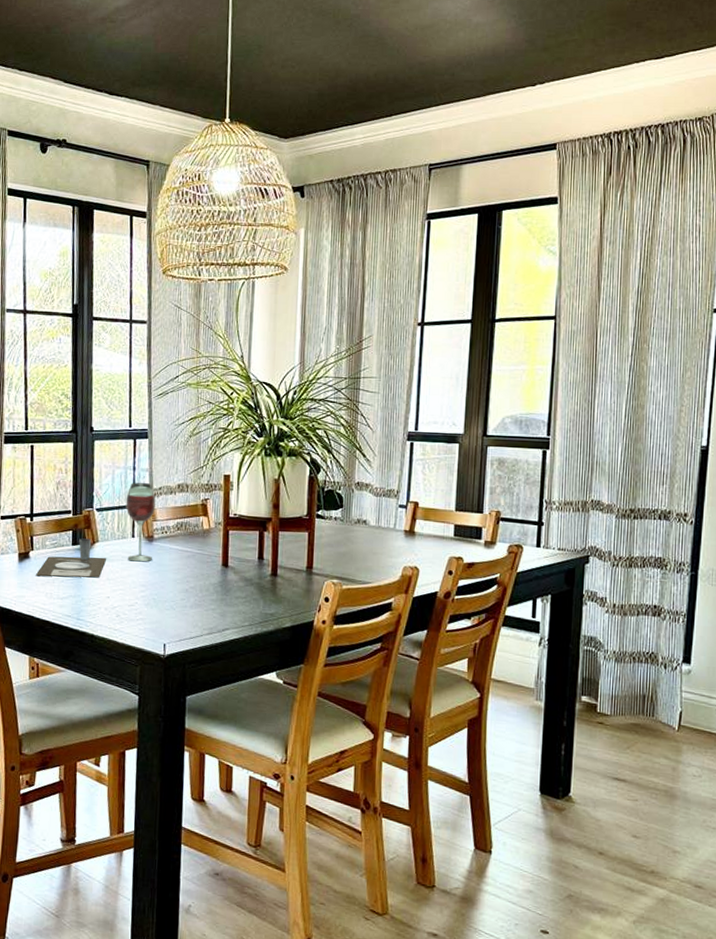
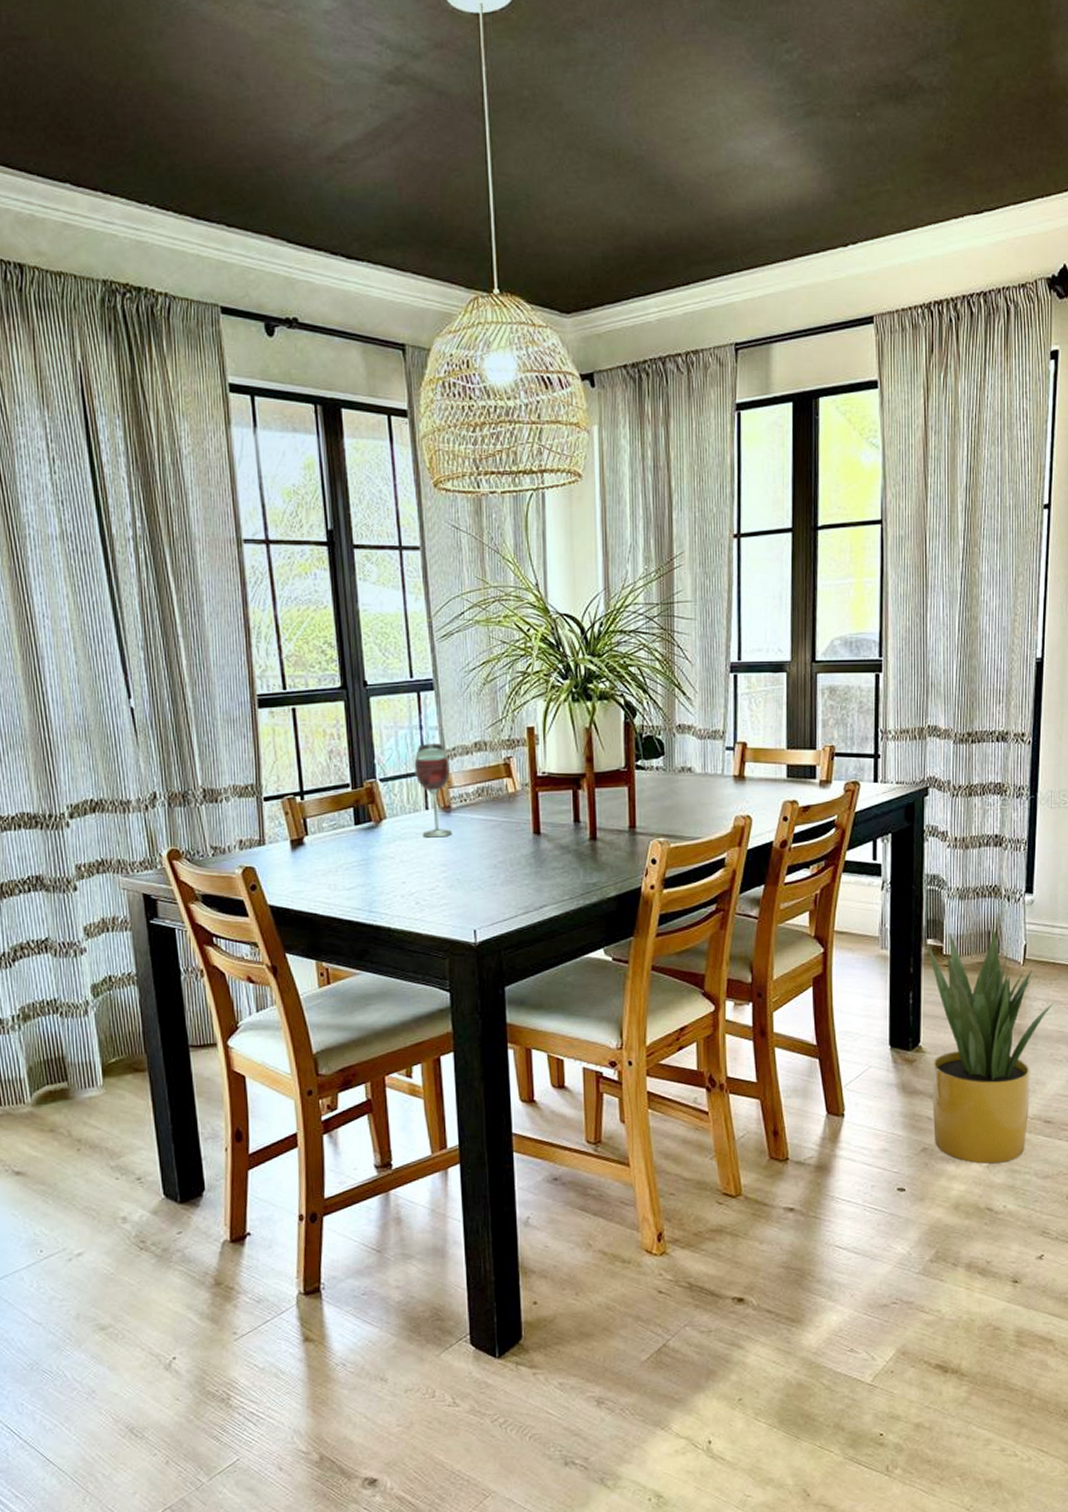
place setting: present [35,538,106,578] -> none [313,815,397,866]
planter: none [579,692,708,921] -> present [927,928,1053,1164]

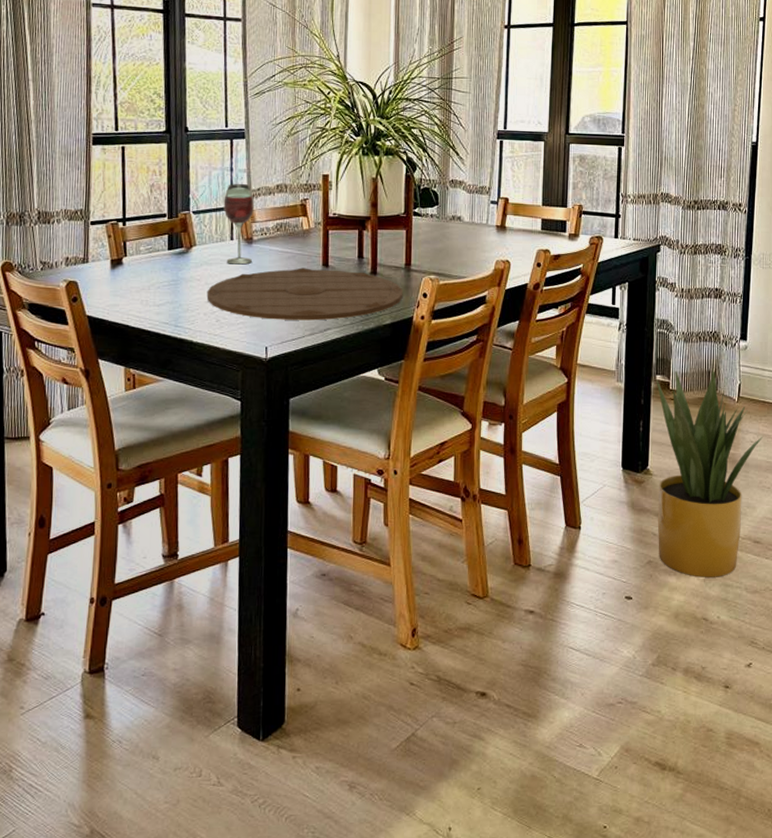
placemat: none [402,837,629,899] -> present [206,268,403,321]

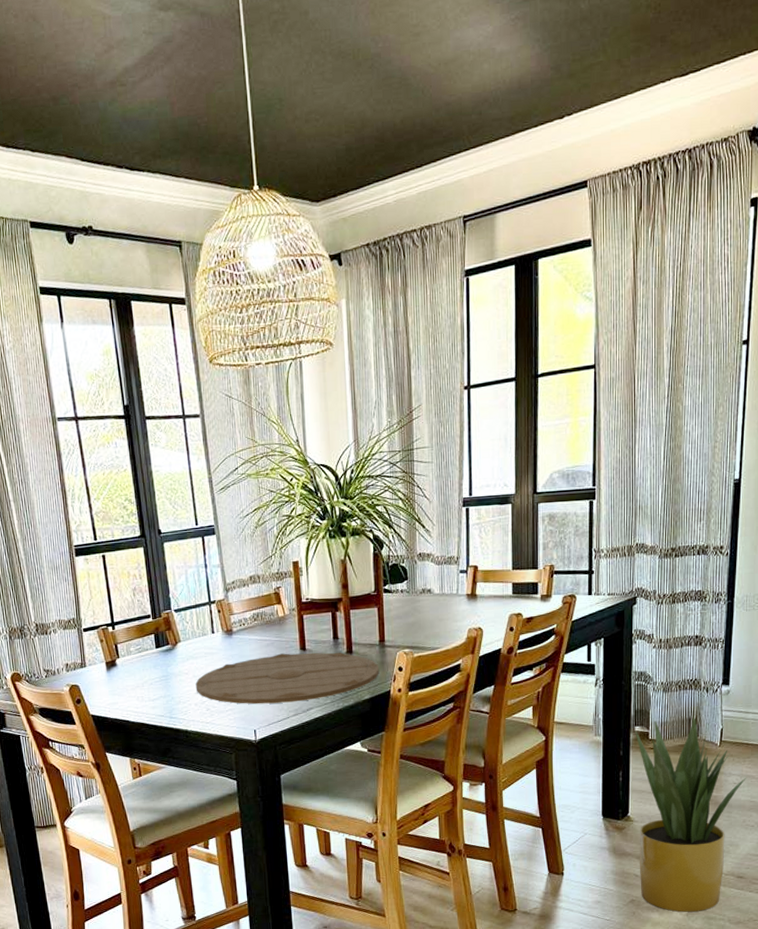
wineglass: present [223,183,254,265] -> none [201,578,234,656]

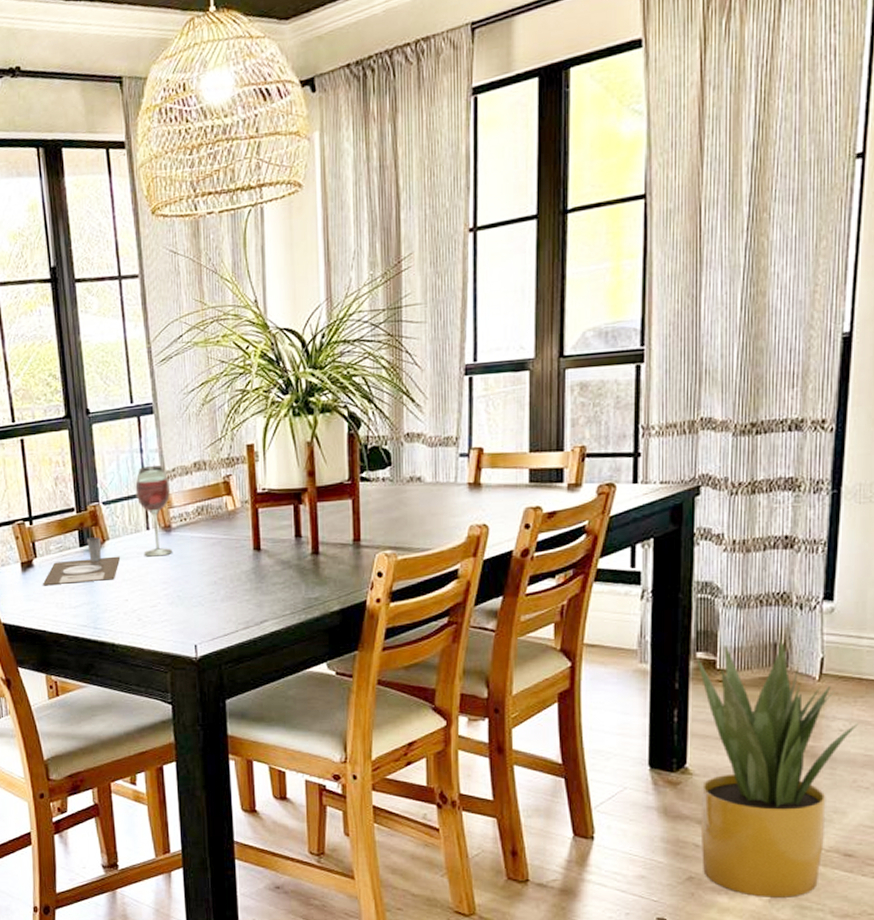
place setting: none [124,640,190,682] -> present [42,537,120,586]
placemat: present [195,652,380,705] -> none [125,553,353,615]
wineglass: none [201,578,234,656] -> present [135,465,172,557]

